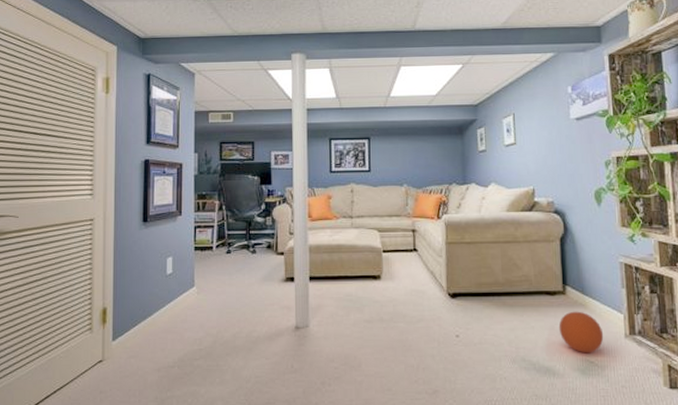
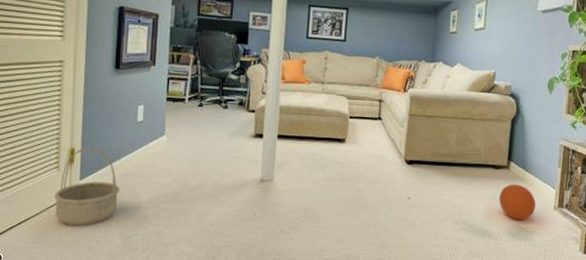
basket: none [88,305,152,391] -> present [54,147,120,226]

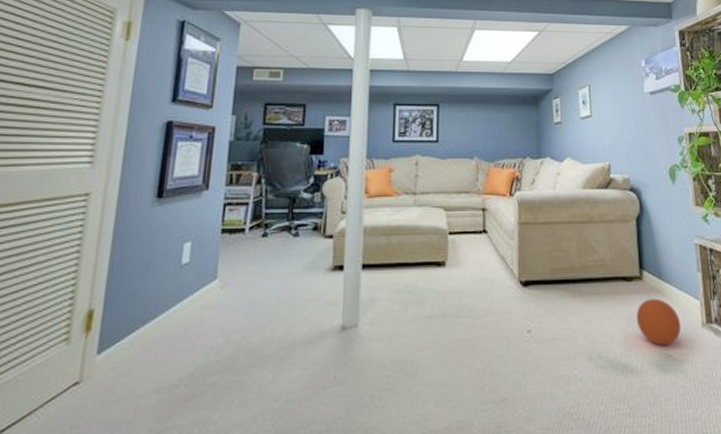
basket: present [54,147,120,226] -> none [56,306,152,425]

